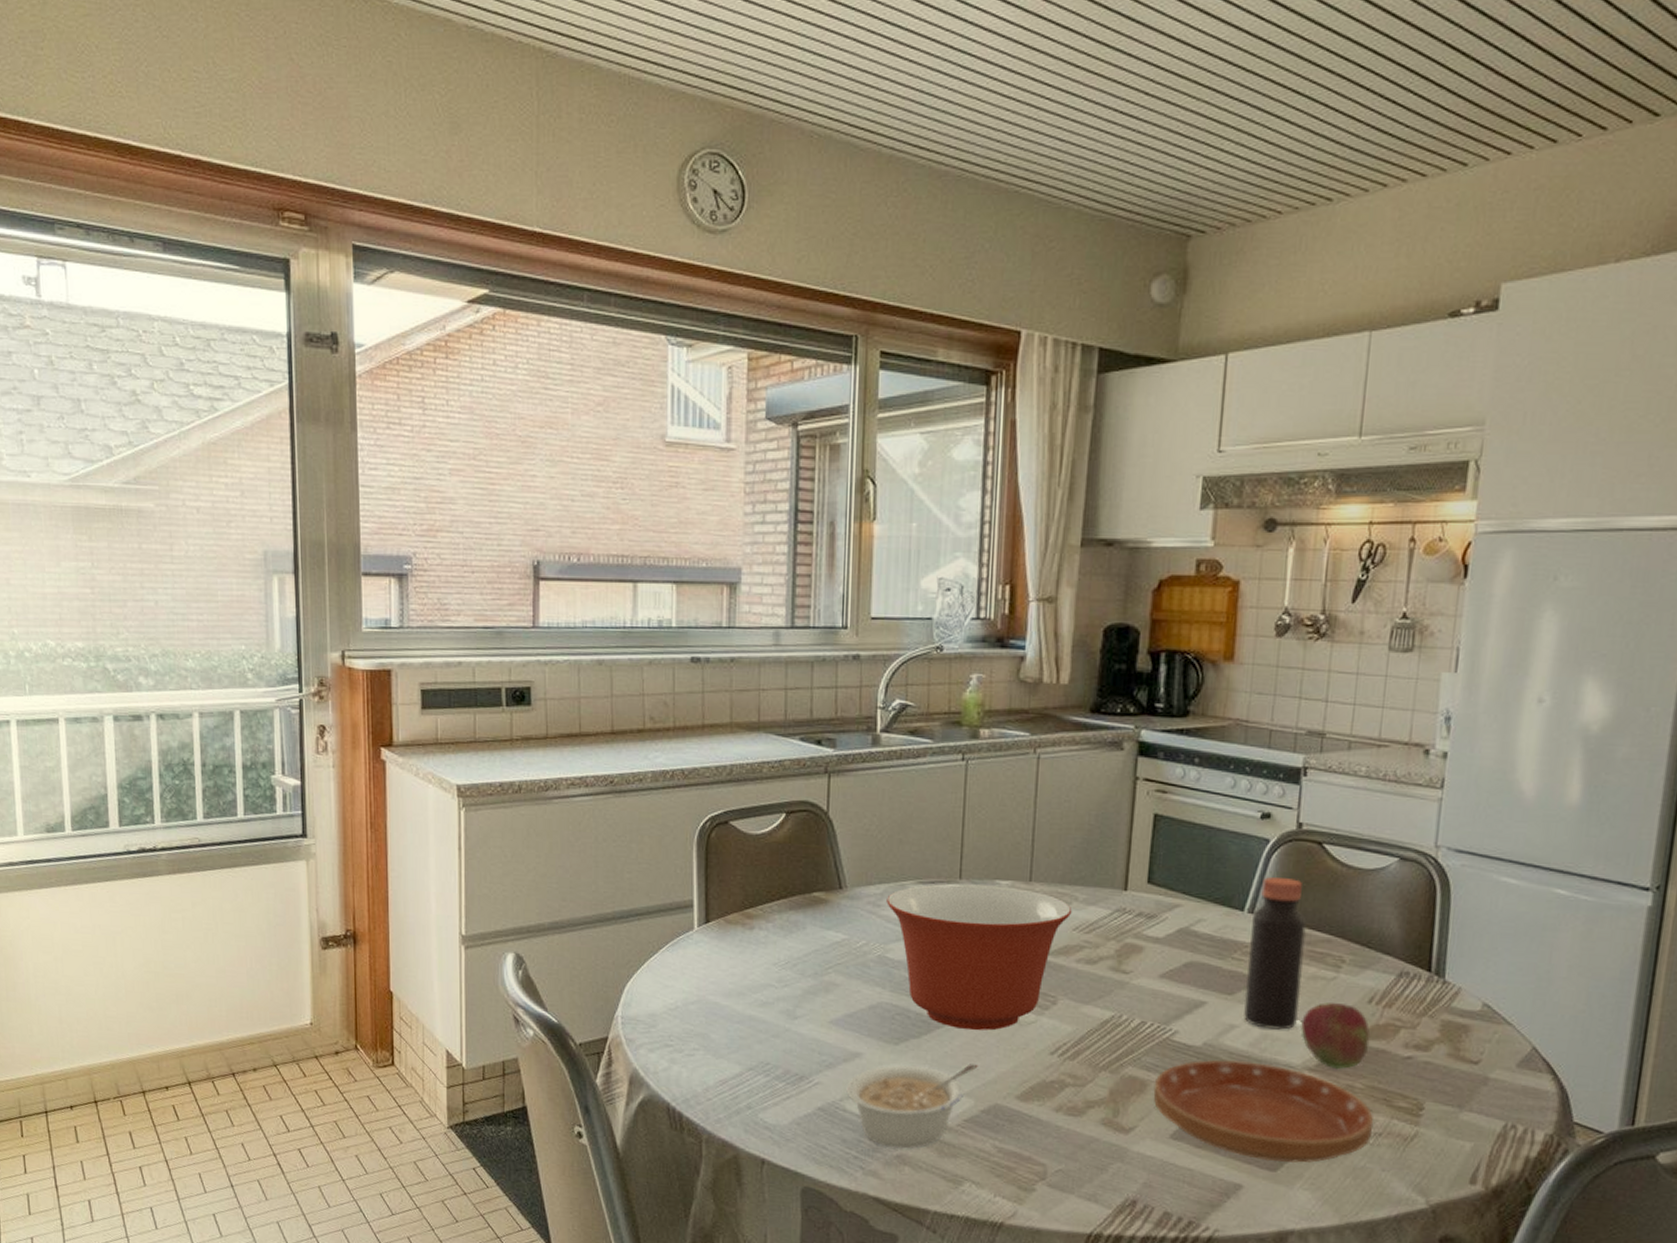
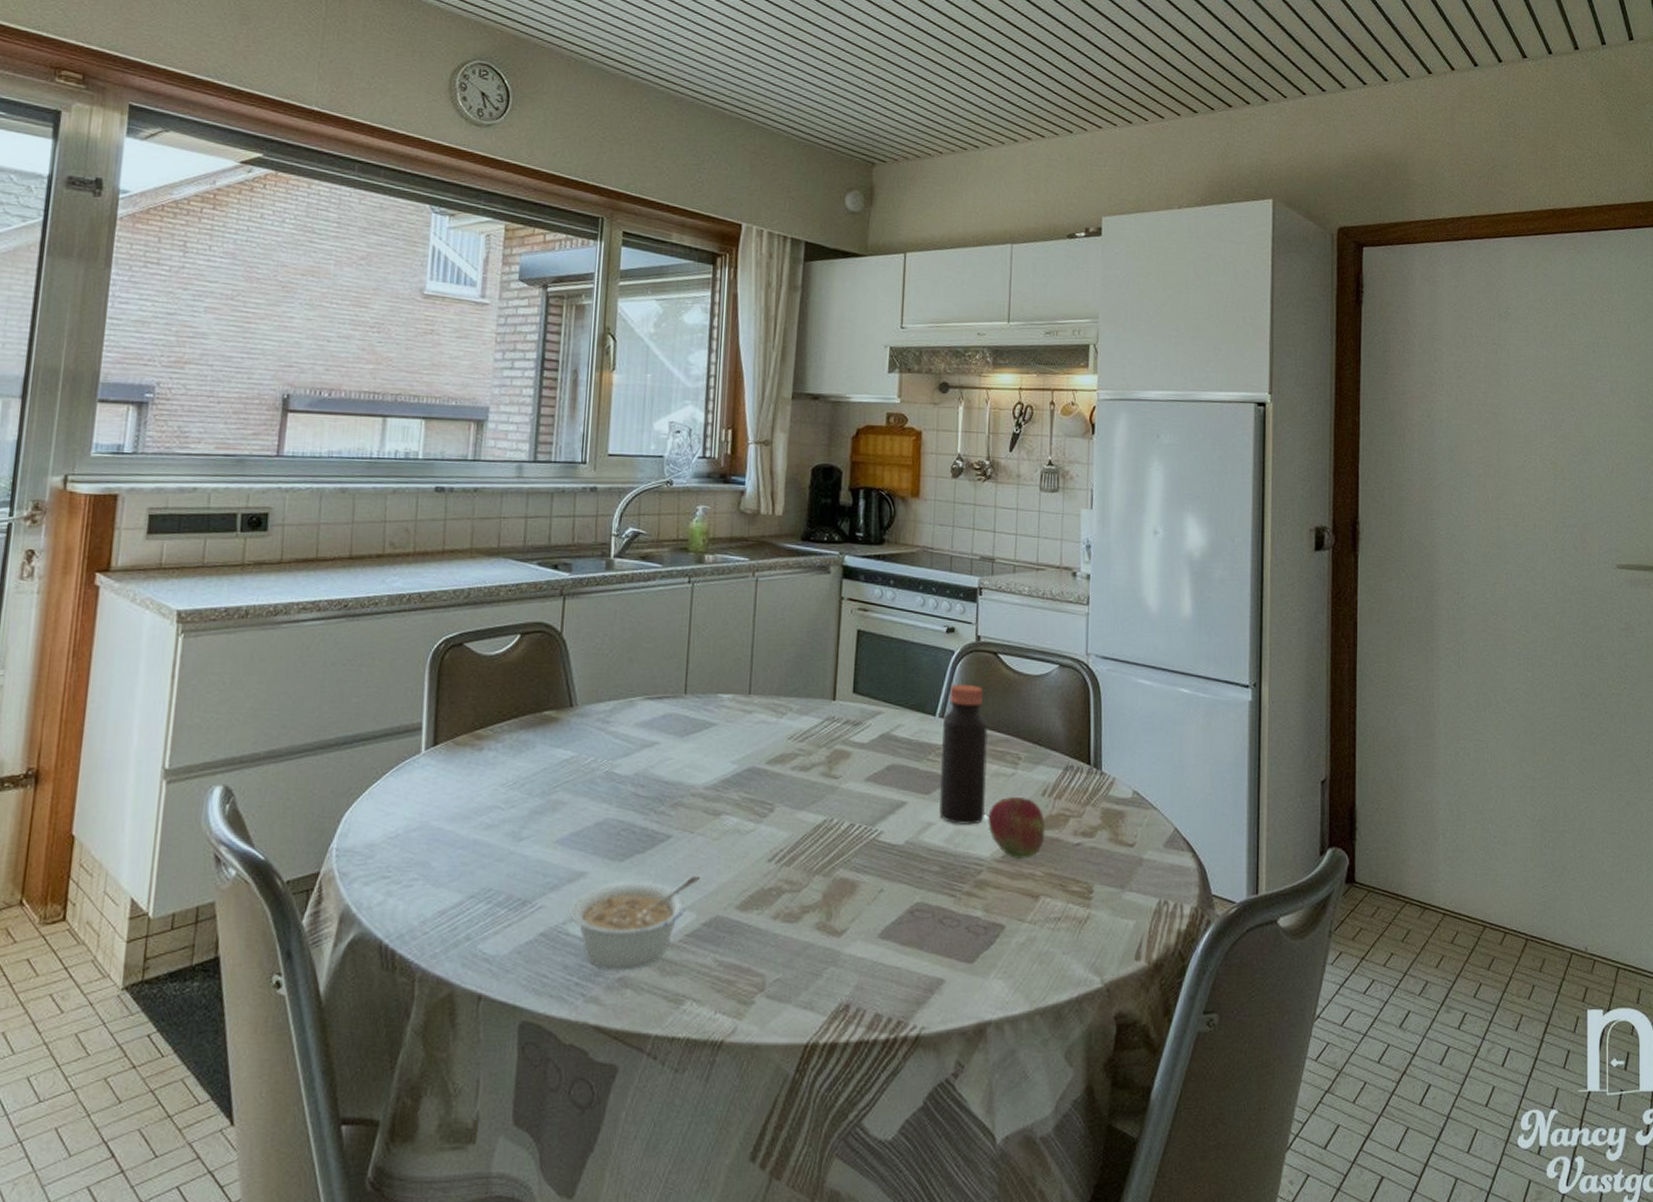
mixing bowl: present [886,883,1073,1031] -> none [615,698,788,842]
saucer: present [1153,1060,1374,1163] -> none [862,857,1054,953]

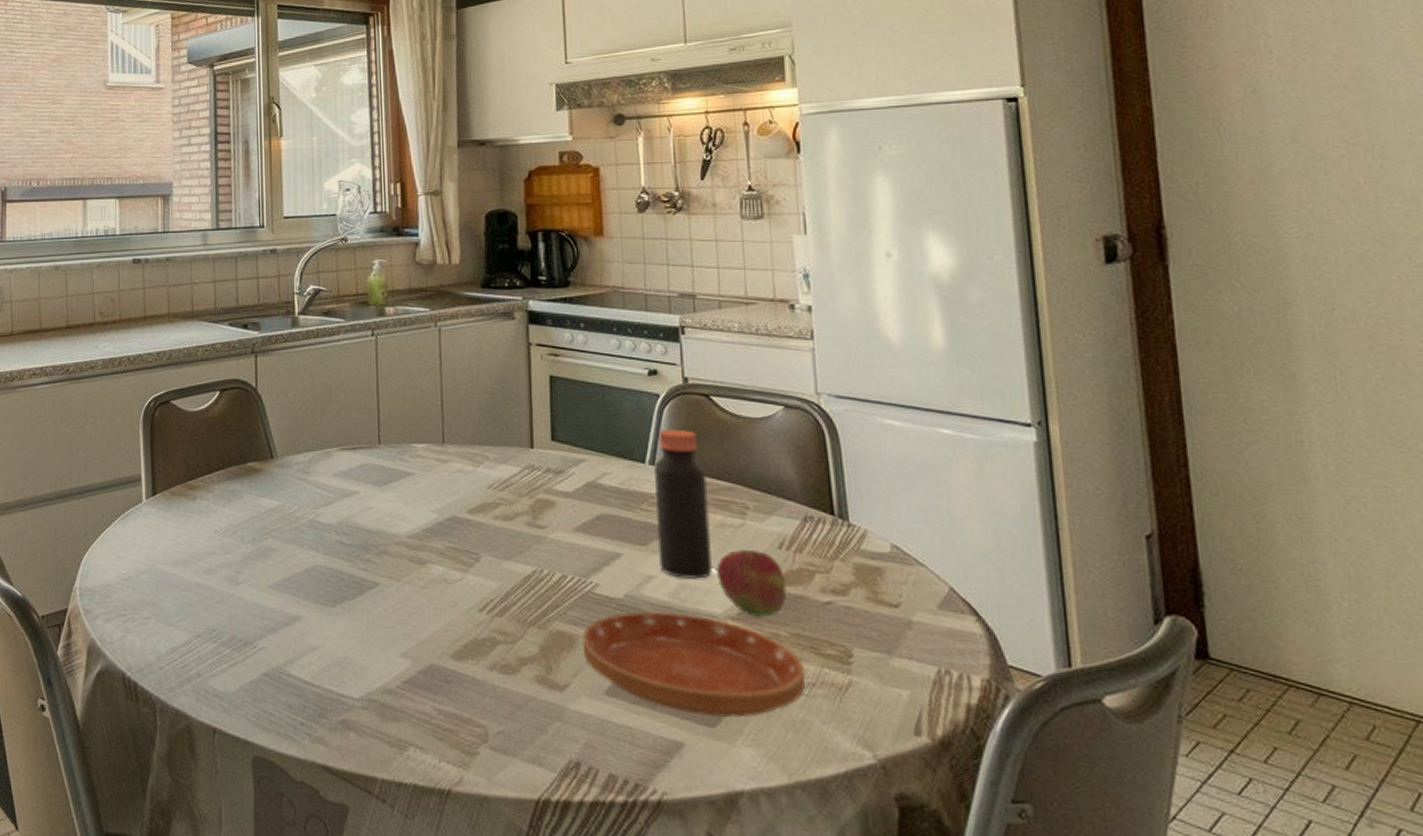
legume: present [570,876,700,971] -> none [289,624,412,714]
saucer: none [862,857,1054,953] -> present [582,611,806,718]

